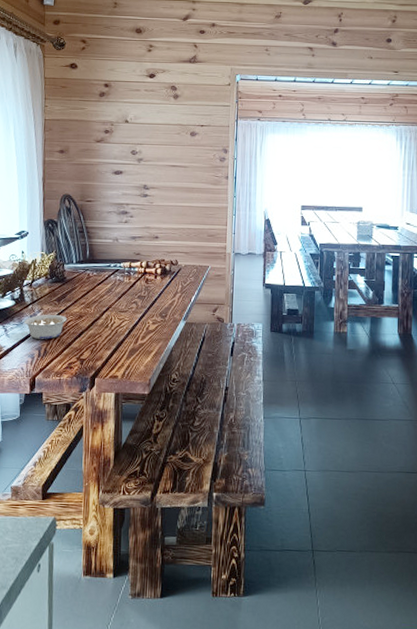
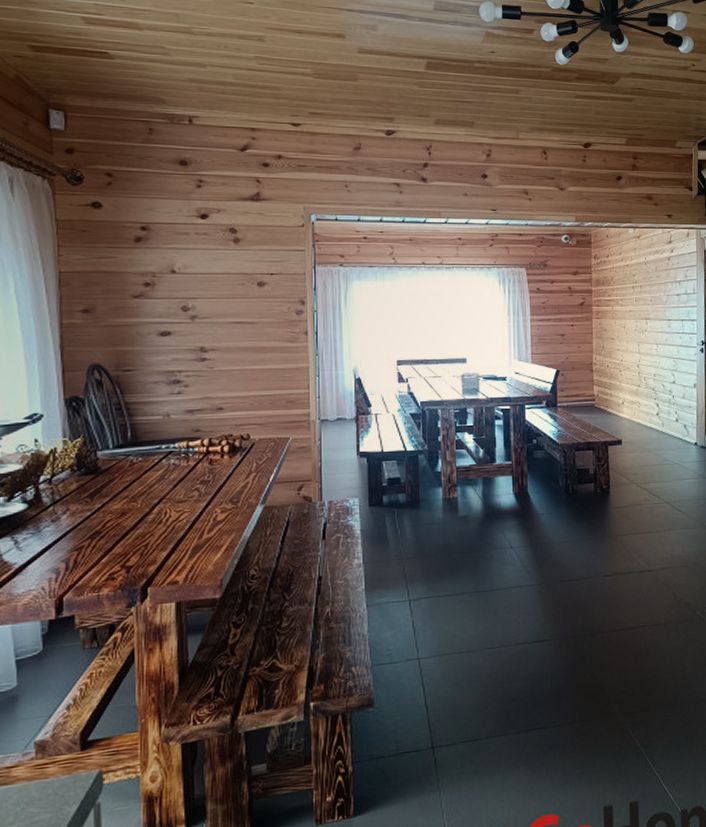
legume: present [23,314,68,339] -> none [41,514,105,549]

